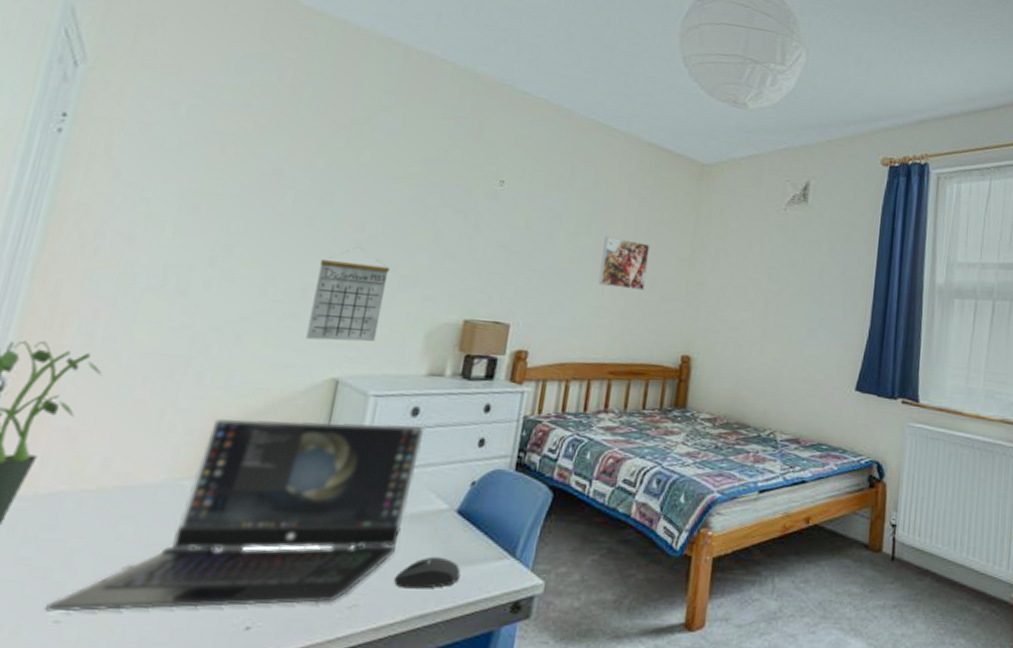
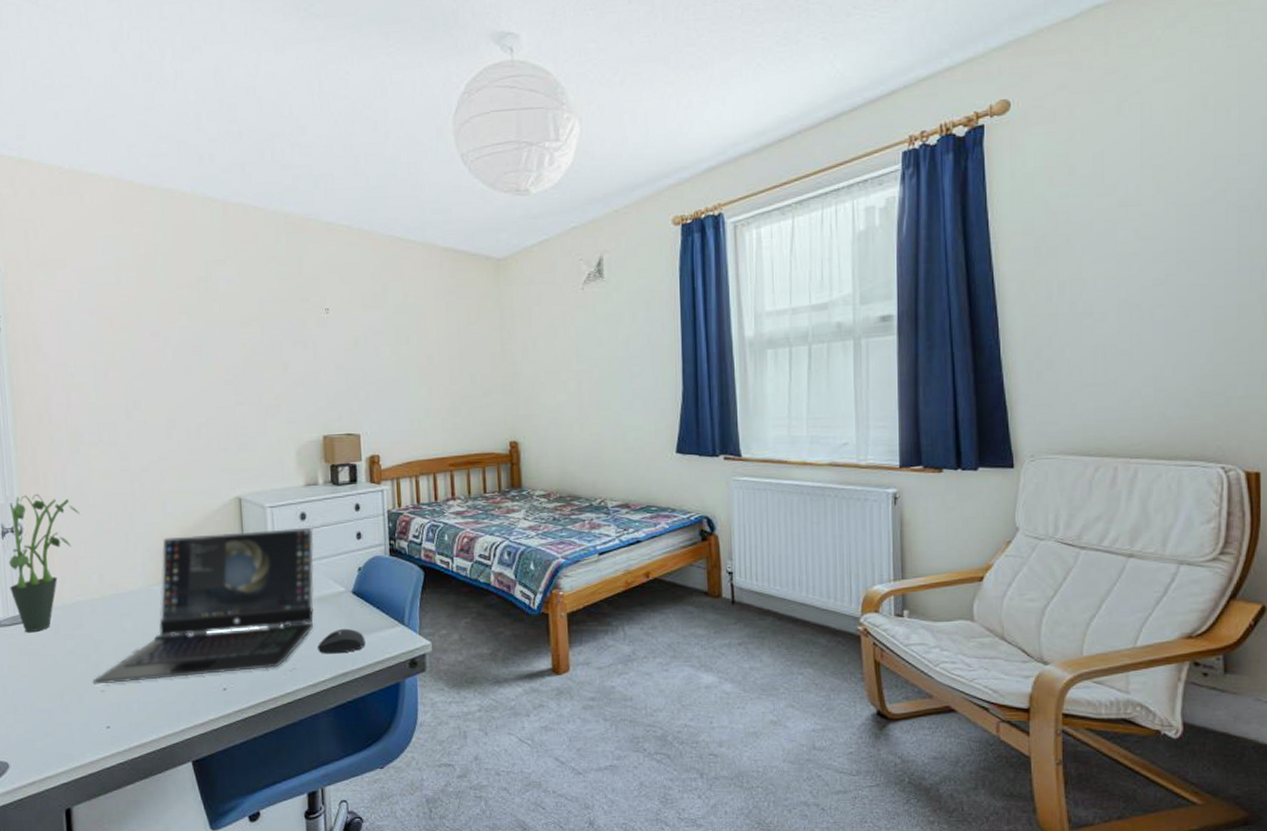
calendar: present [306,248,390,342] -> none [204,388,260,468]
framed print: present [598,236,650,290] -> none [423,343,466,389]

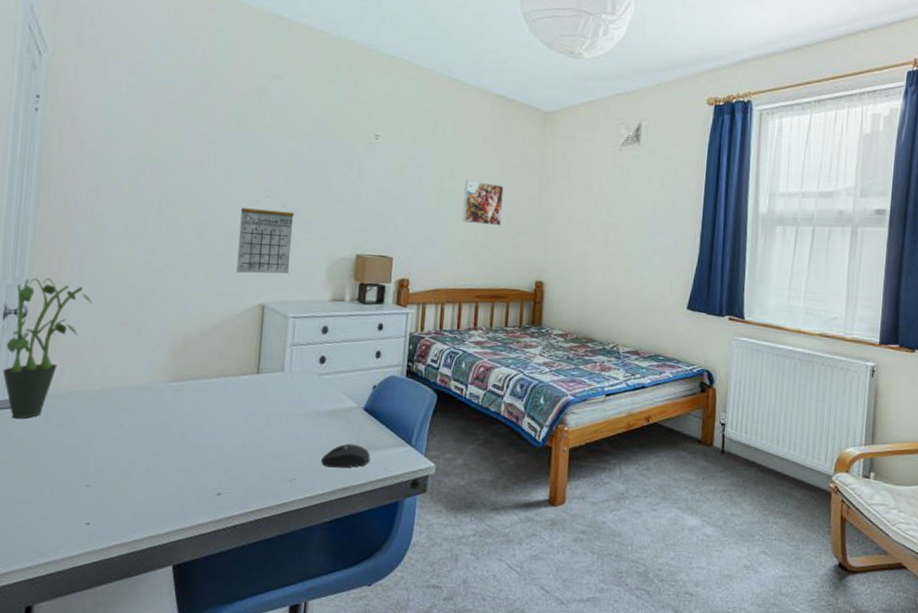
laptop: present [92,527,314,685] -> none [77,336,334,479]
calendar: none [204,388,260,468] -> present [236,197,294,274]
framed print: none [423,343,466,389] -> present [462,180,504,226]

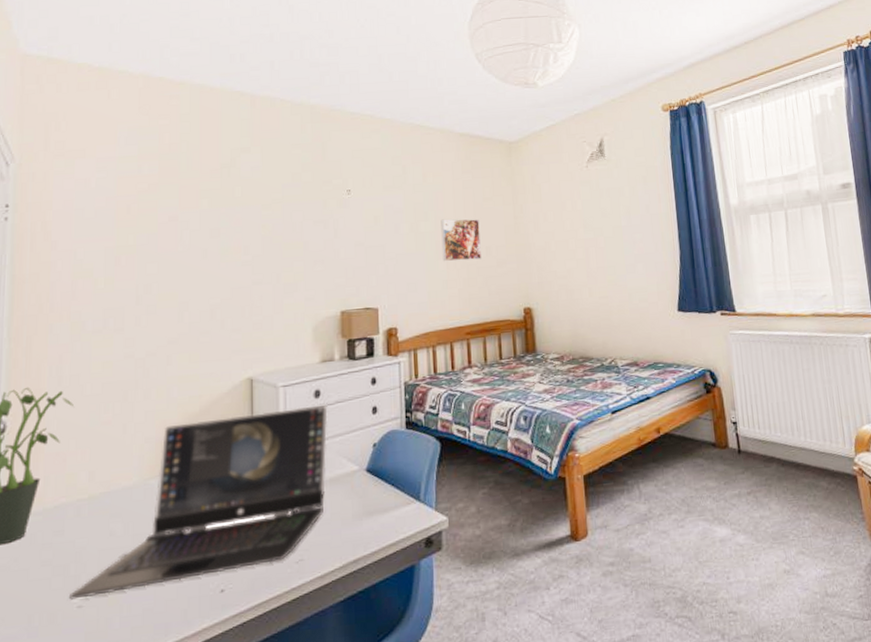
laptop: none [77,336,334,479] -> present [68,404,328,600]
calendar: present [236,197,294,274] -> none [219,269,275,349]
mouse: present [321,443,371,468] -> none [328,509,379,541]

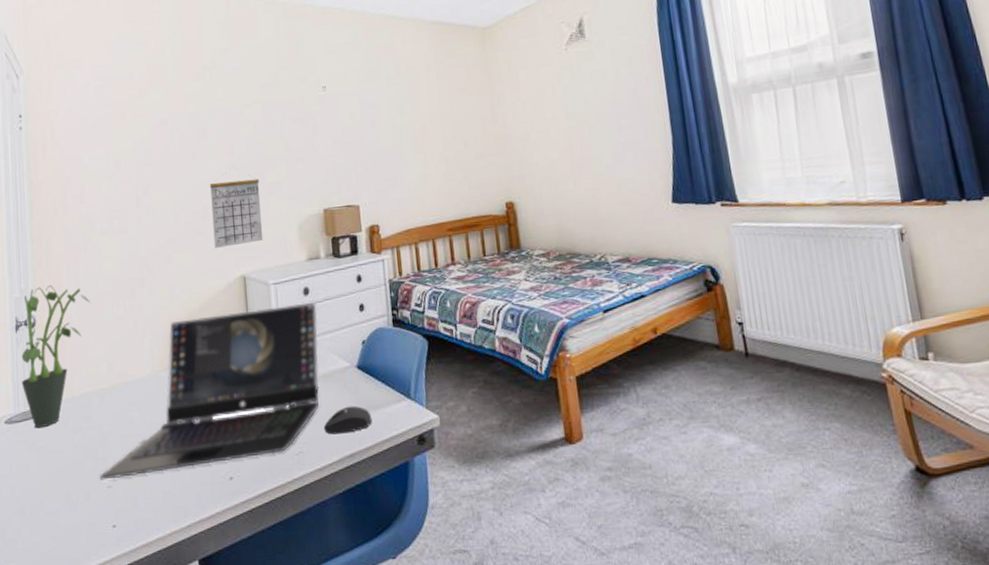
calendar: none [219,269,275,349] -> present [209,169,264,248]
mouse: none [328,509,379,541] -> present [324,405,372,435]
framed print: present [441,218,481,262] -> none [416,110,459,157]

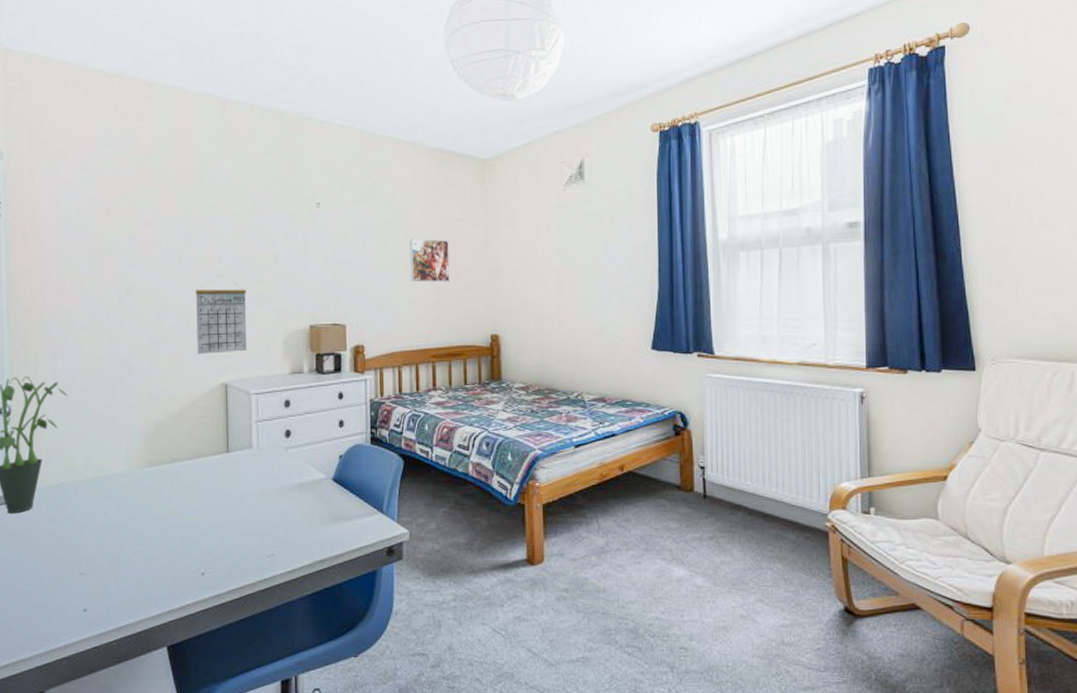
laptop: present [99,302,319,480] -> none [71,414,297,567]
mouse: present [324,405,372,435] -> none [297,515,344,540]
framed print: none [416,110,459,157] -> present [409,238,450,283]

